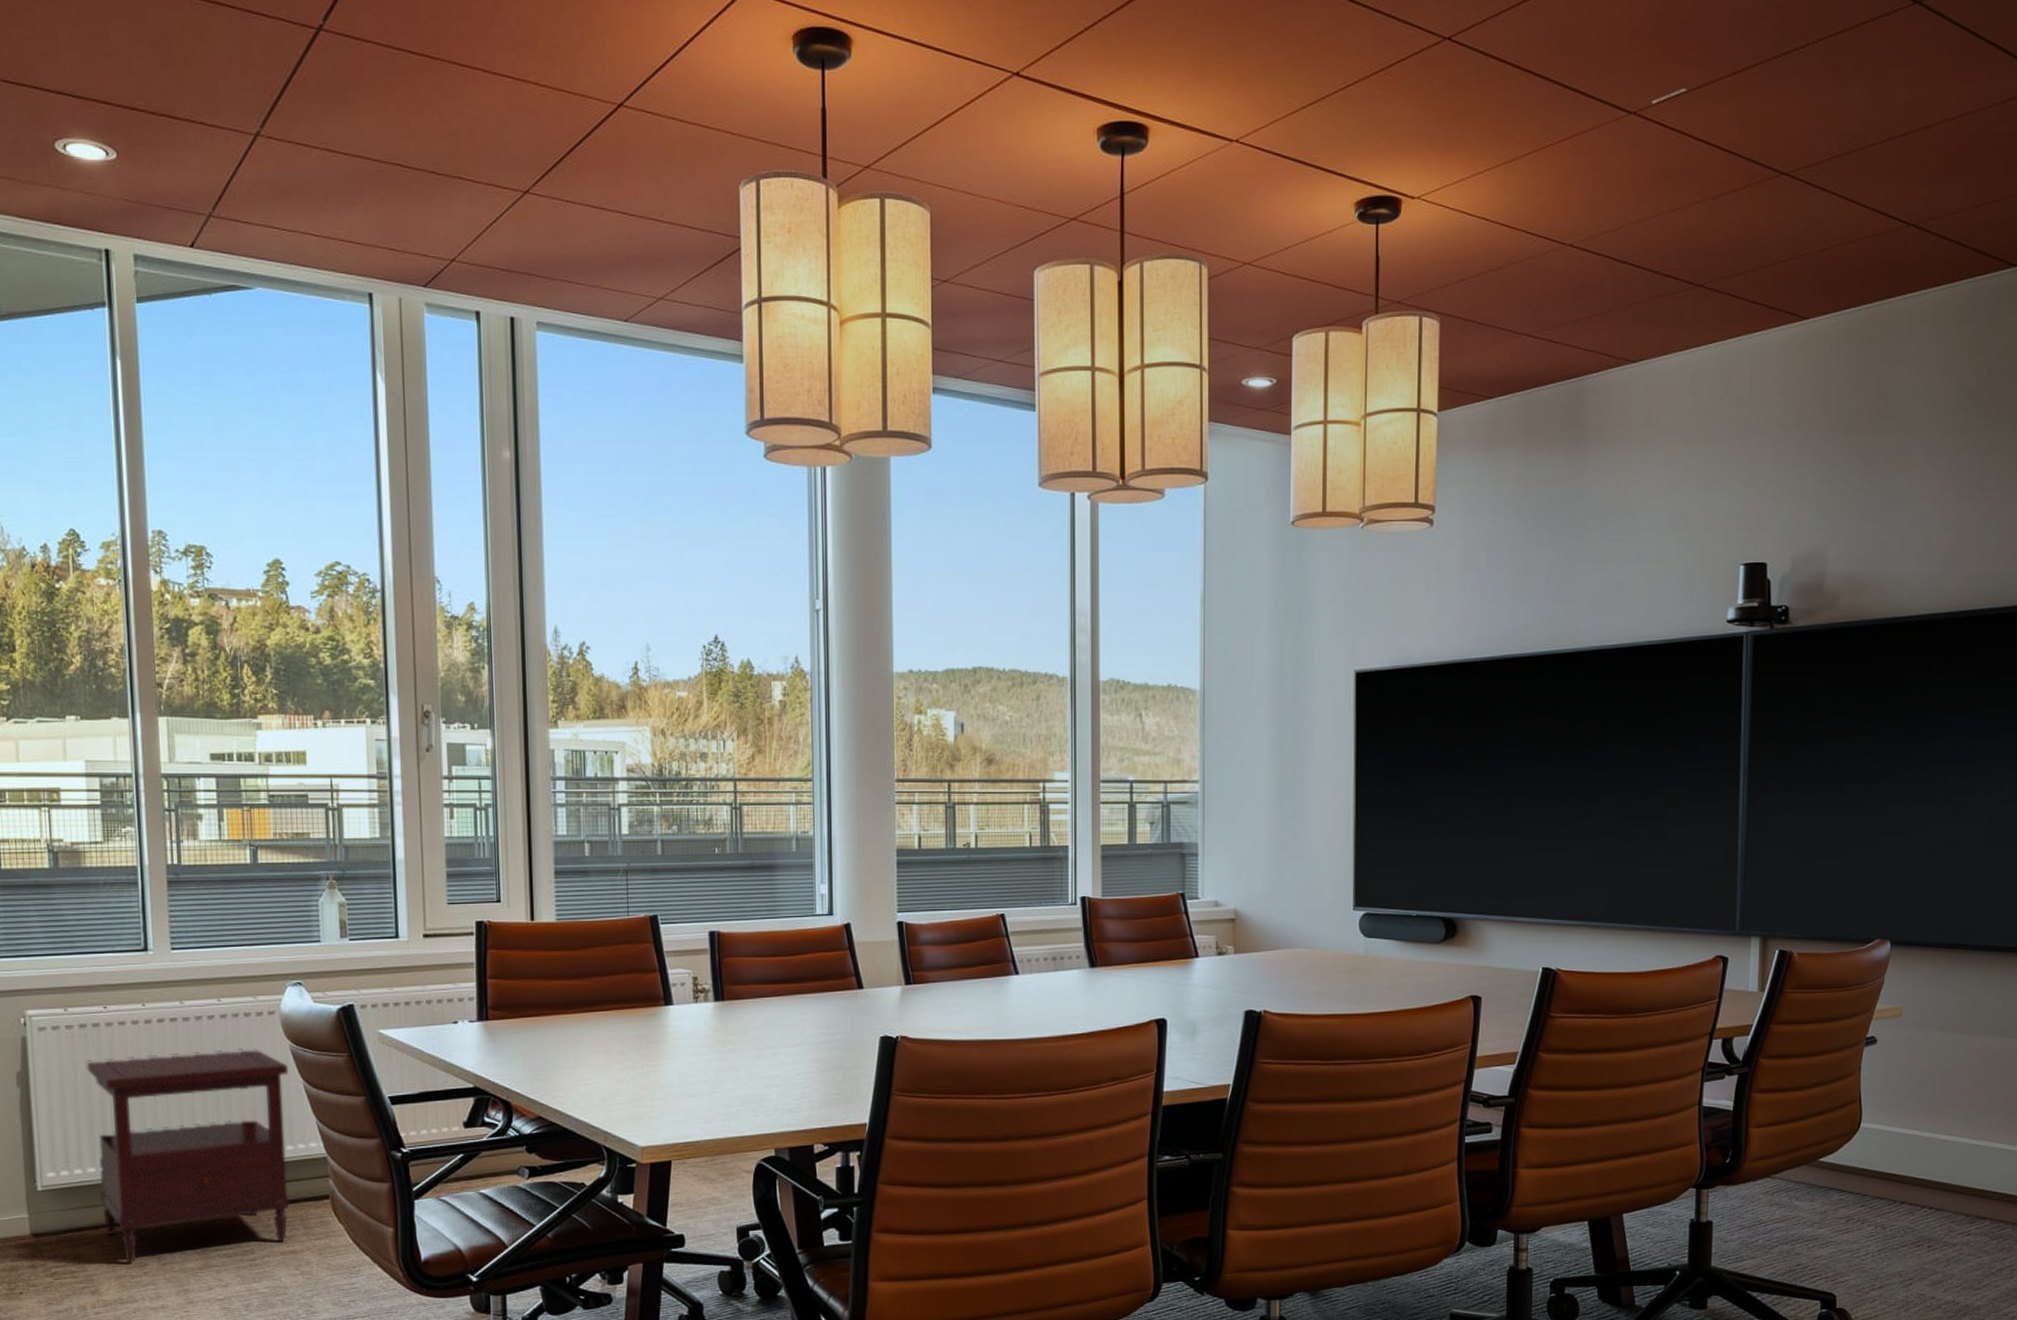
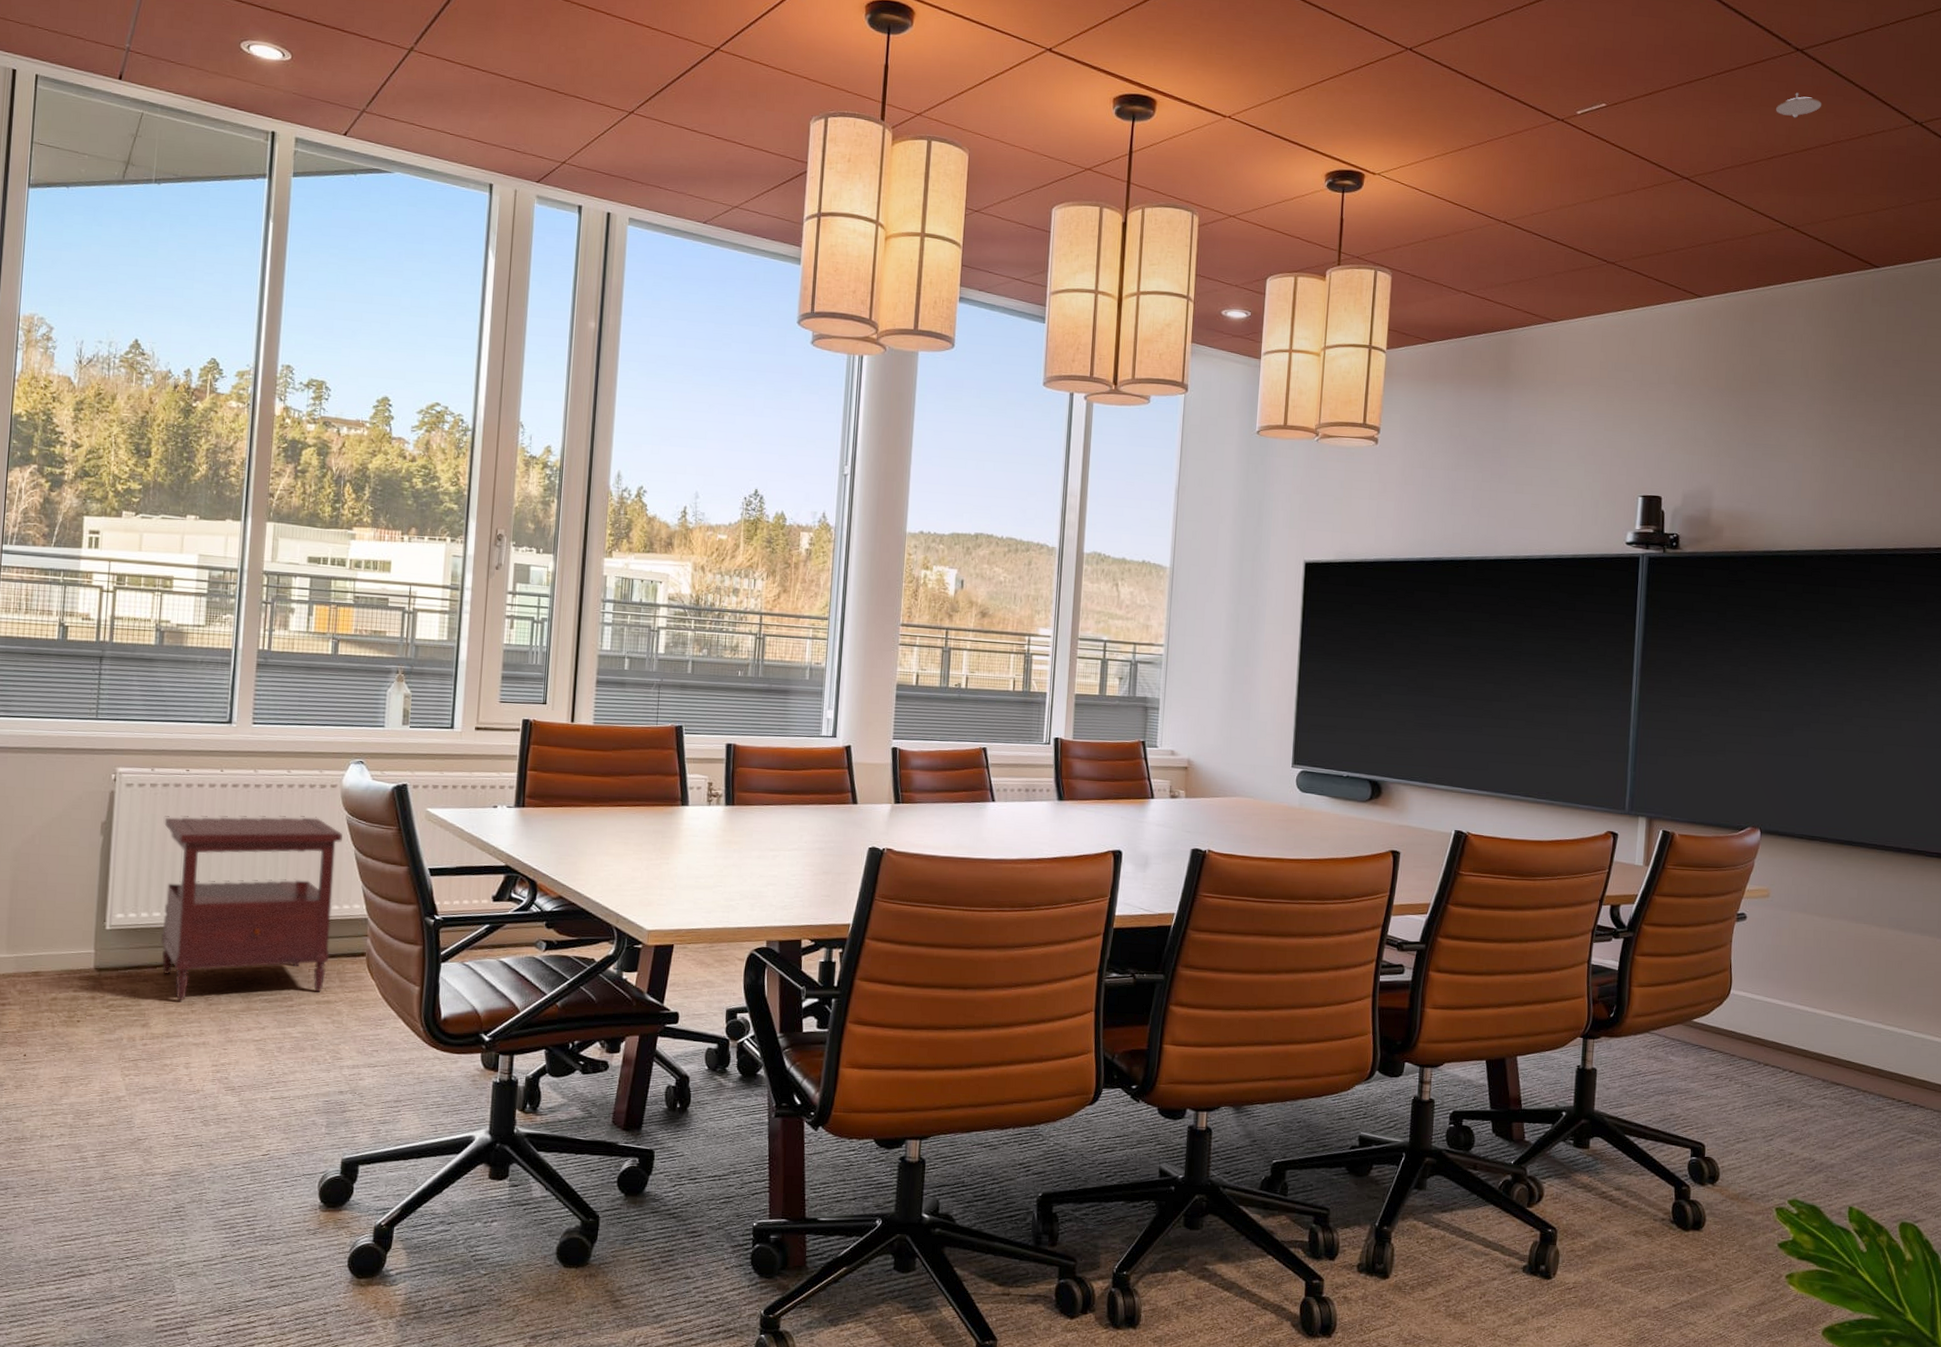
recessed light: none [1891,56,1946,89] -> present [1776,93,1822,118]

